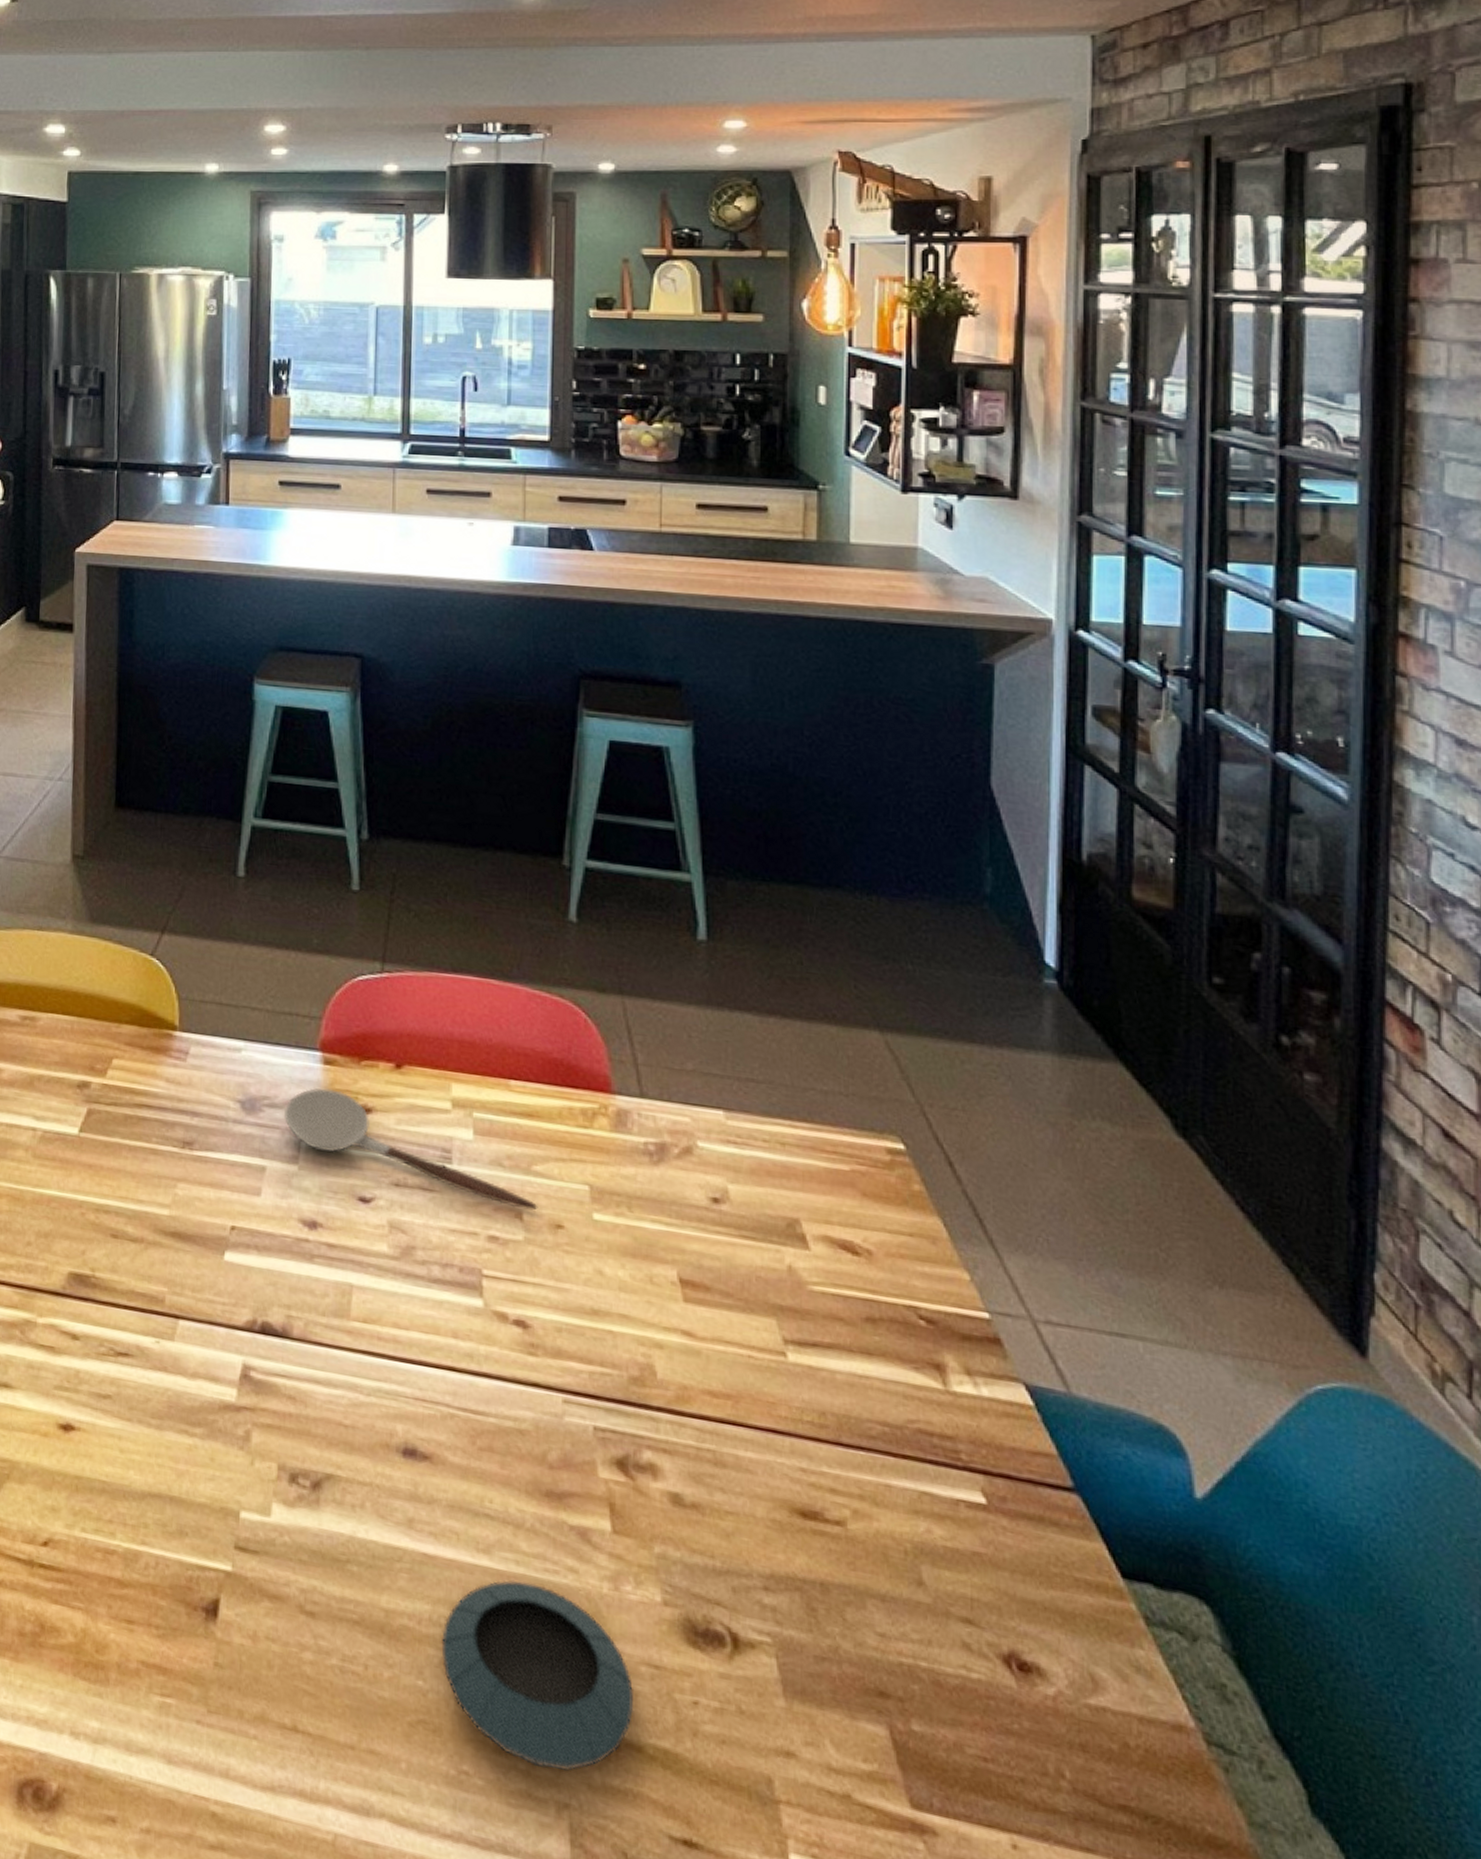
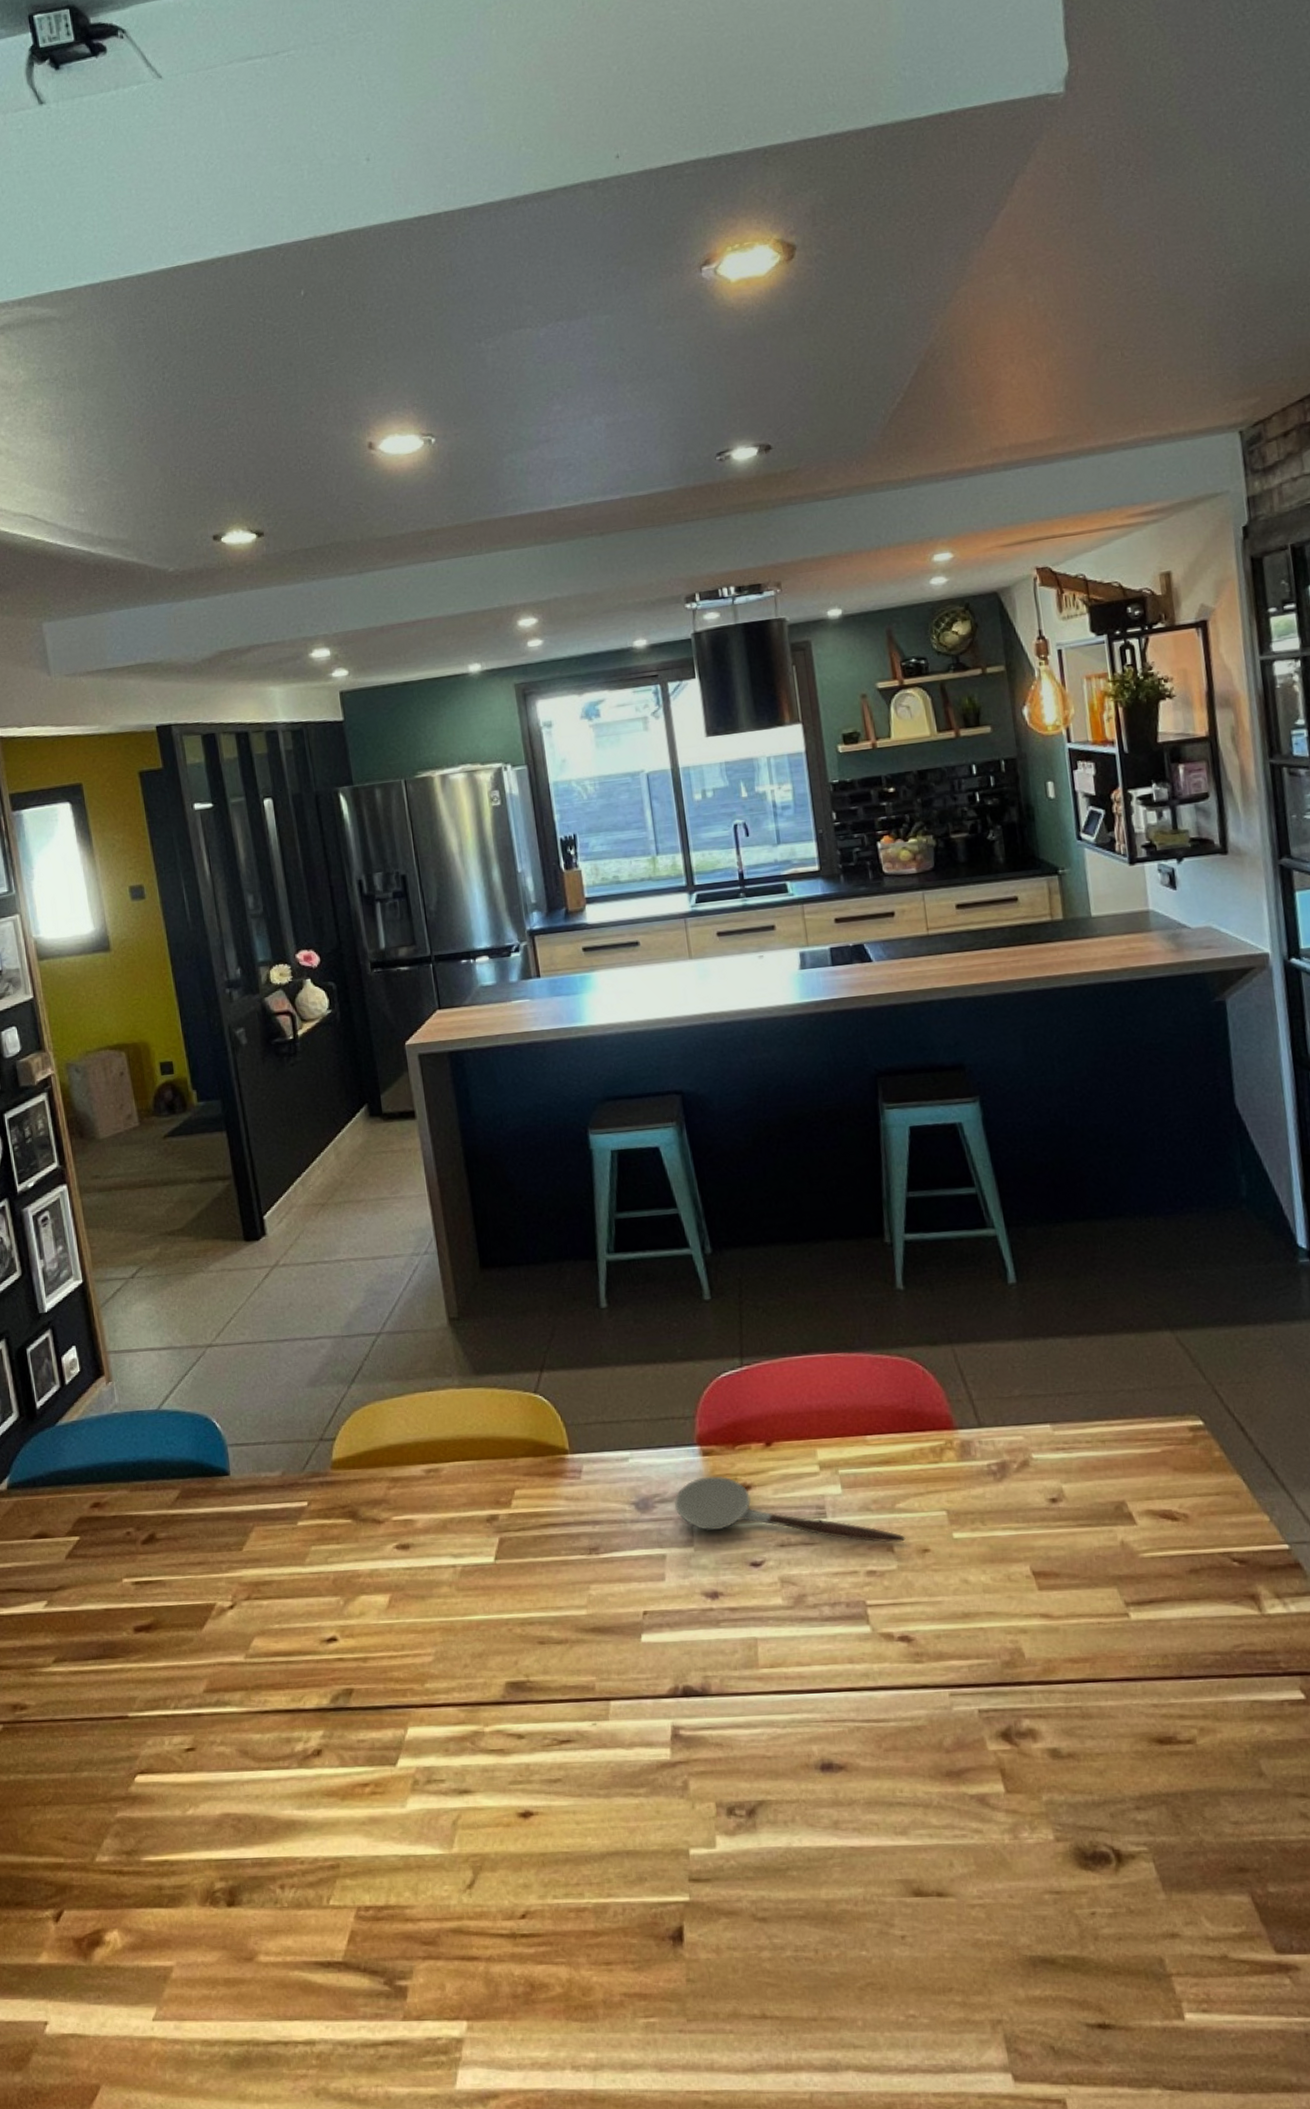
saucer: present [441,1580,634,1771] -> none [876,1850,1044,1997]

